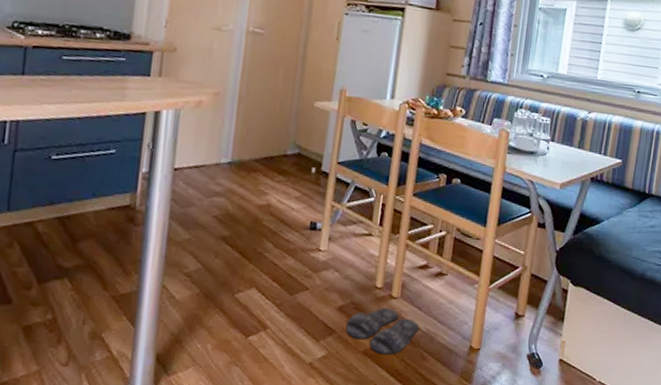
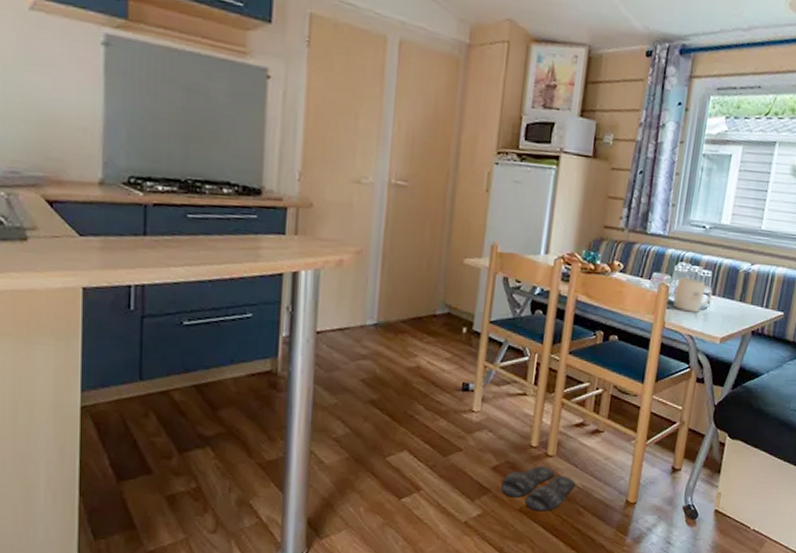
mug: none [513,123,552,159] -> present [672,276,713,314]

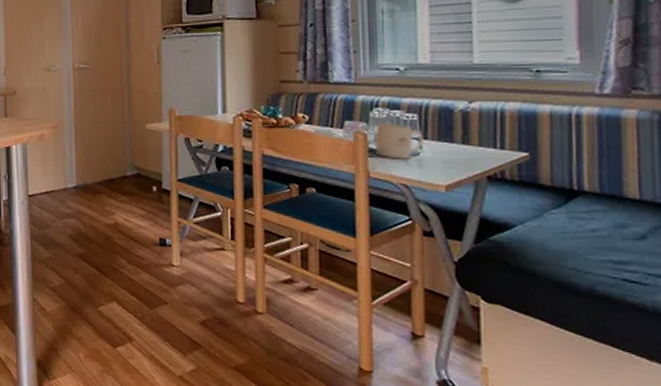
slippers: present [501,466,575,512] -> none [213,323,293,373]

